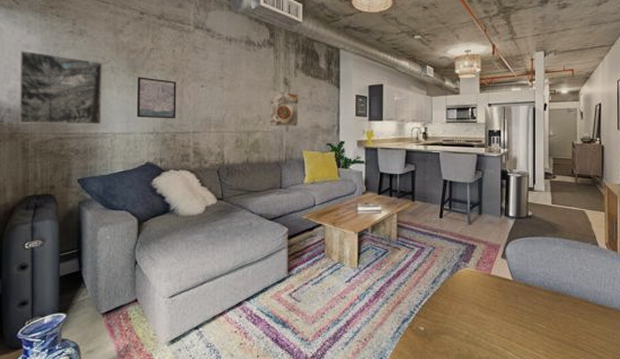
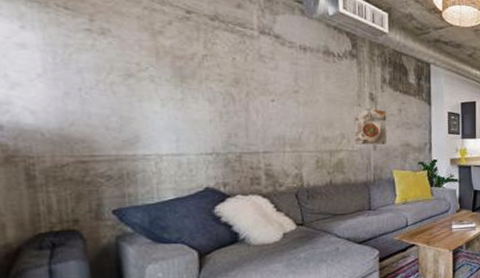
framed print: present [18,50,103,125] -> none [11,50,142,145]
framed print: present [136,77,177,119] -> none [187,88,242,138]

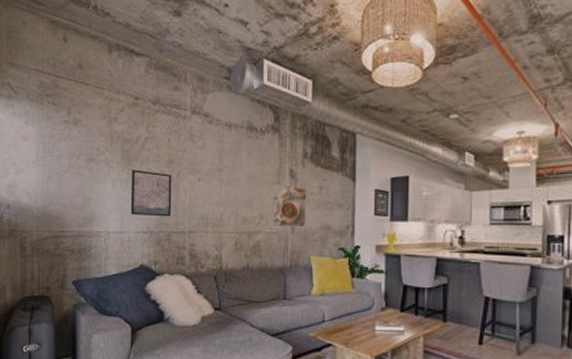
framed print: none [187,88,242,138] -> present [130,170,172,217]

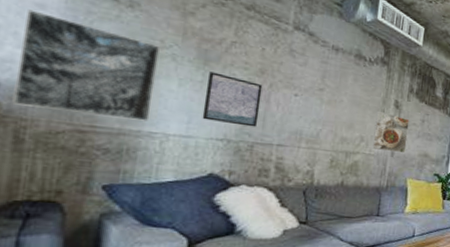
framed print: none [16,142,97,222] -> present [11,9,160,121]

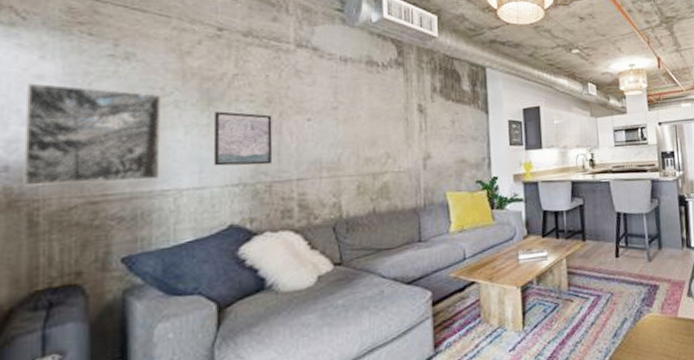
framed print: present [371,110,410,154] -> none [399,119,440,165]

